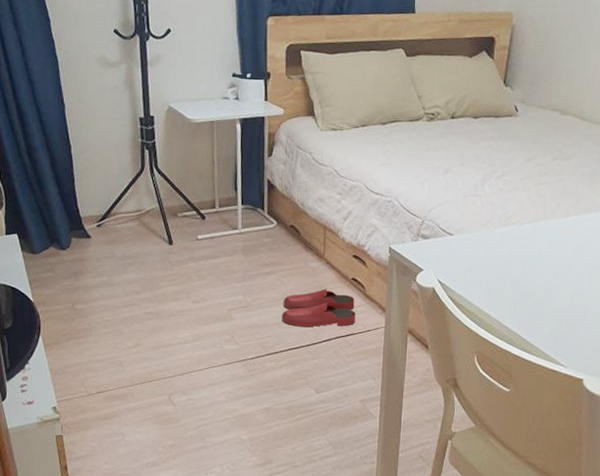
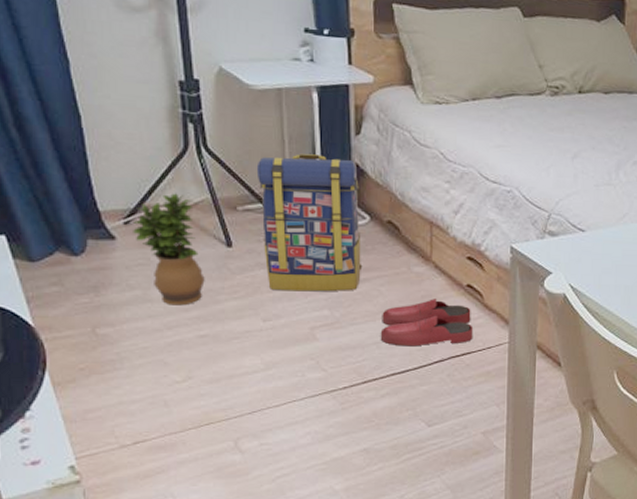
potted plant: none [103,203,152,289] -> present [133,193,205,306]
backpack: none [192,172,270,281] -> present [256,154,363,292]

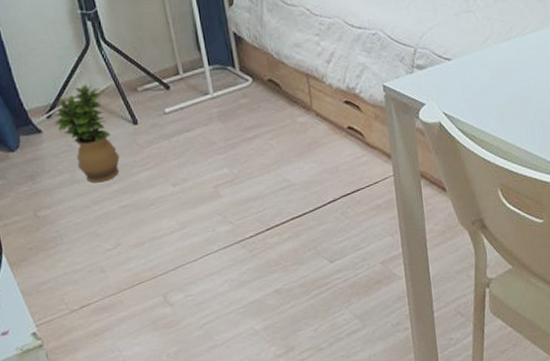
backpack: present [256,154,363,292] -> none [148,29,252,157]
slippers: present [380,299,474,347] -> none [275,144,360,192]

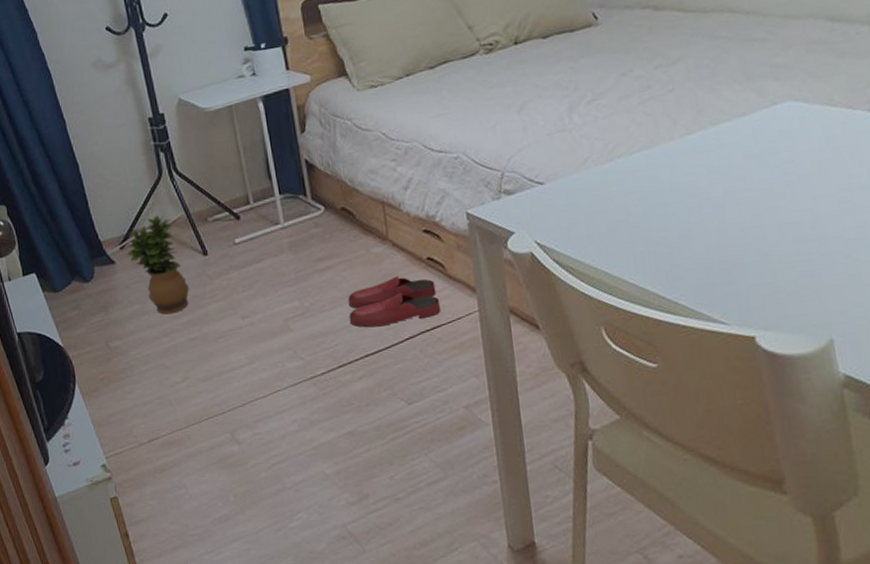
slippers: none [275,144,360,192] -> present [348,276,441,327]

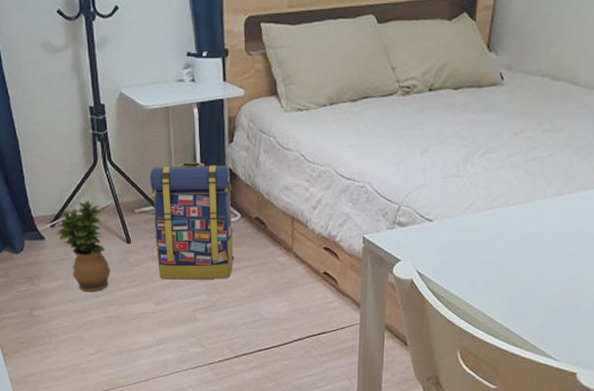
backpack: none [219,156,324,289] -> present [149,162,235,280]
slippers: present [348,276,441,327] -> none [249,285,329,327]

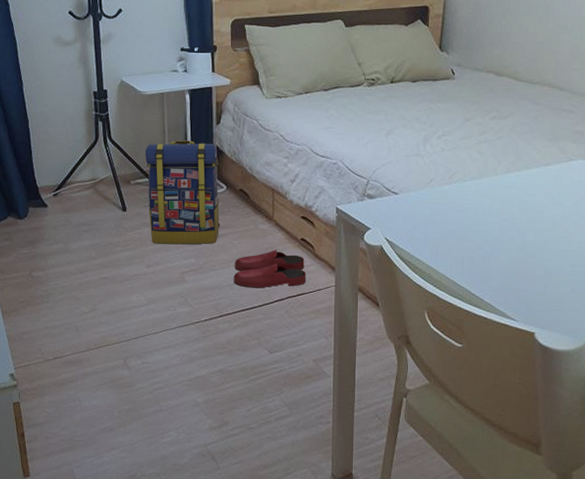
potted plant: present [57,200,110,292] -> none [59,172,107,255]
slippers: none [249,285,329,327] -> present [233,250,306,288]

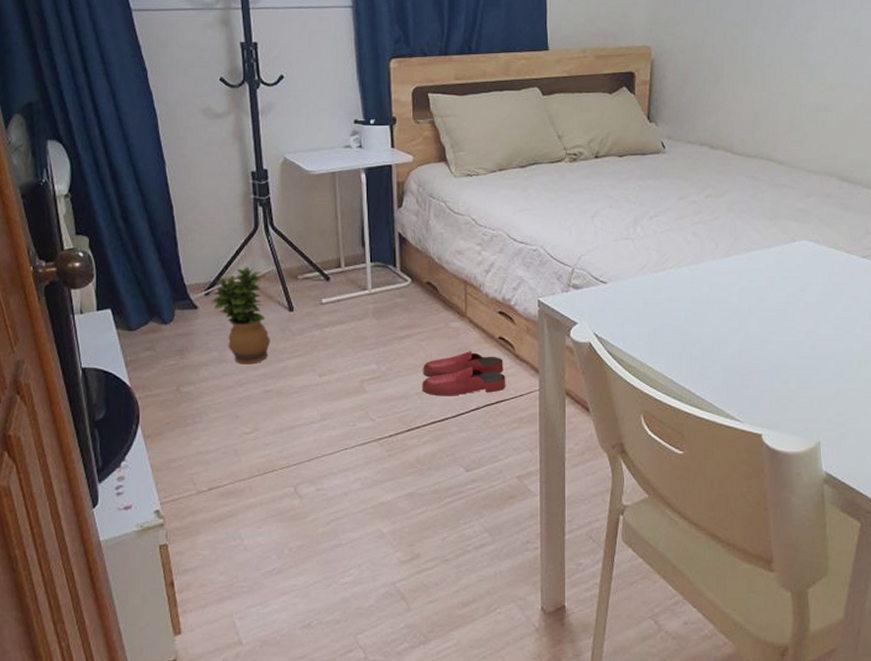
potted plant: none [59,172,107,255] -> present [212,267,270,365]
backpack: present [145,140,220,245] -> none [314,227,405,349]

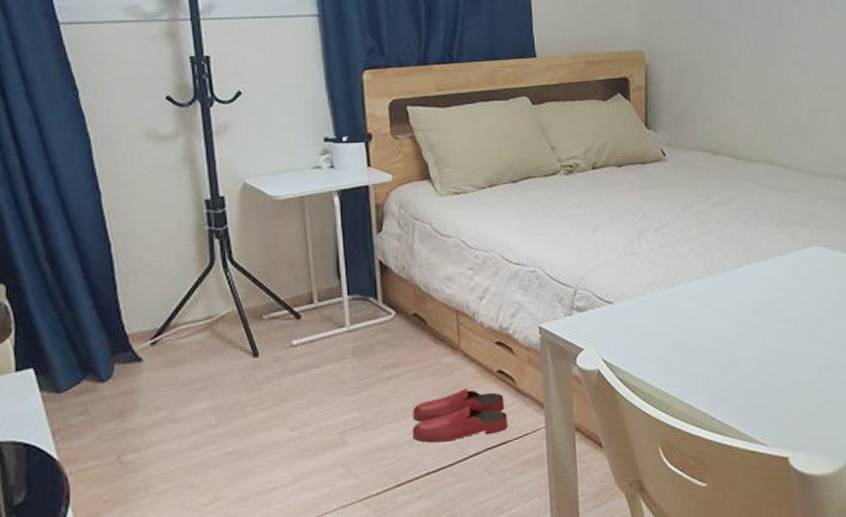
potted plant: present [212,267,270,365] -> none [160,308,232,424]

